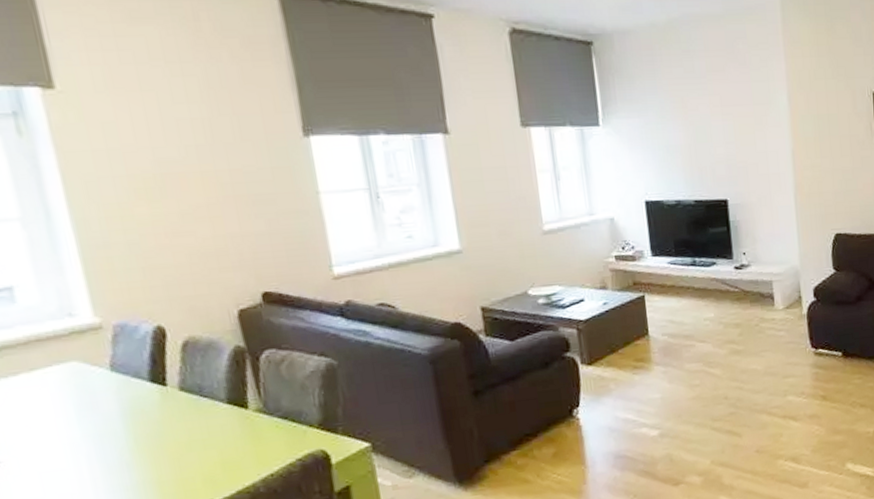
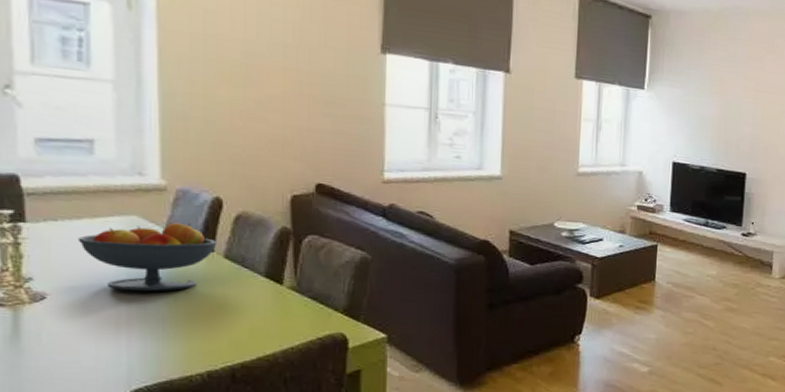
fruit bowl: none [18,360,169,445] -> present [78,222,217,292]

